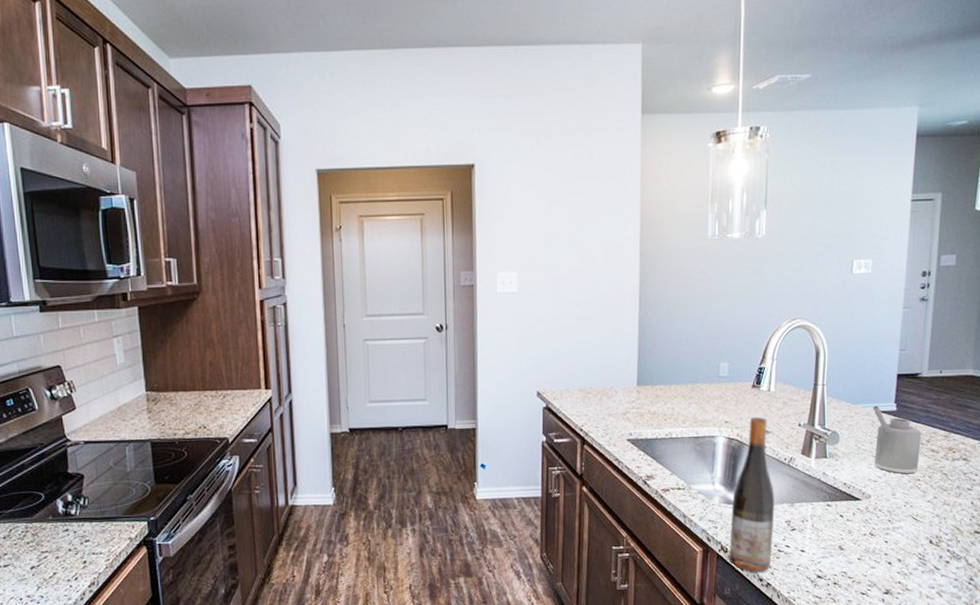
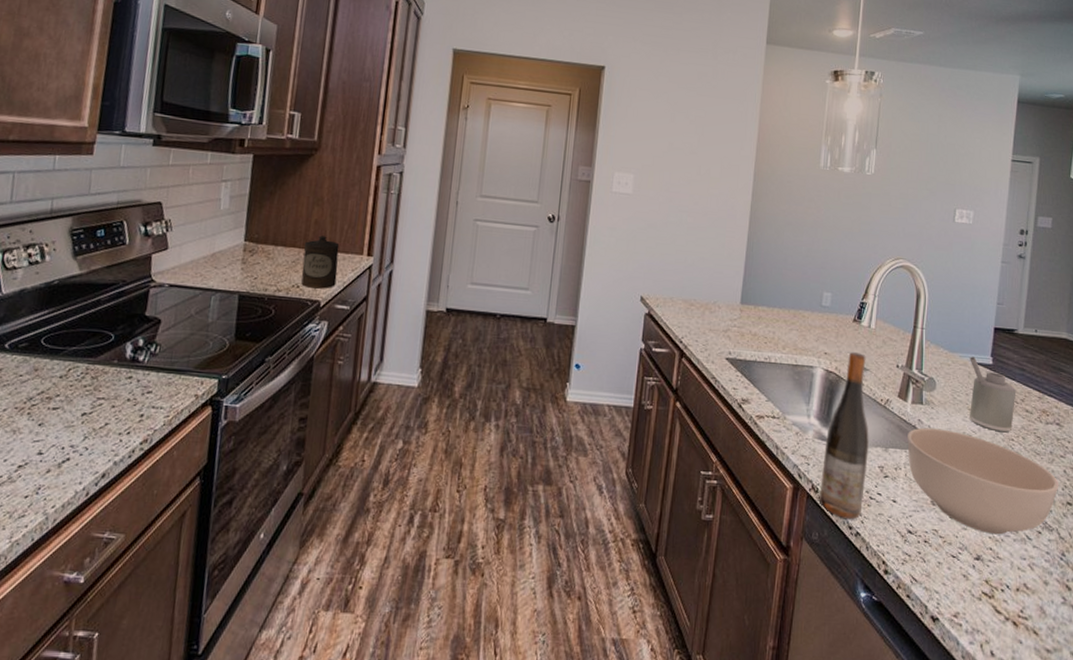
canister: none [203,376,240,427] -> present [301,235,340,289]
bowl: none [813,478,967,570] -> present [907,427,1059,535]

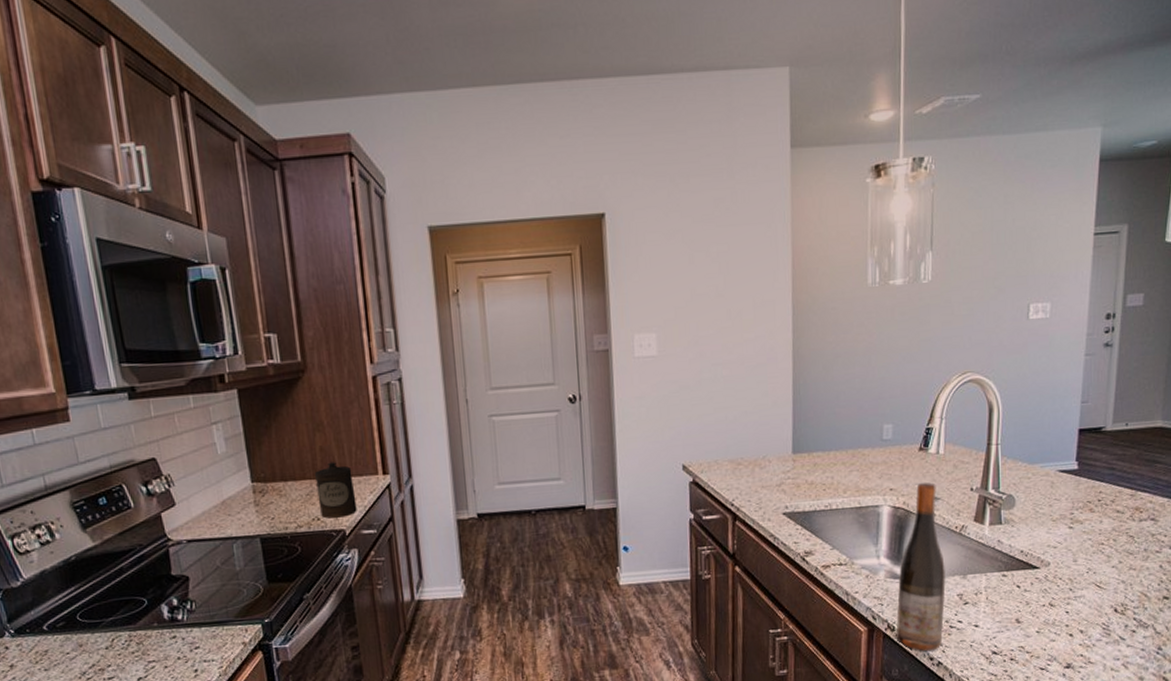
bowl: present [907,427,1059,535] -> none [987,545,1155,641]
soap dispenser: present [968,356,1017,433] -> none [1052,464,1106,539]

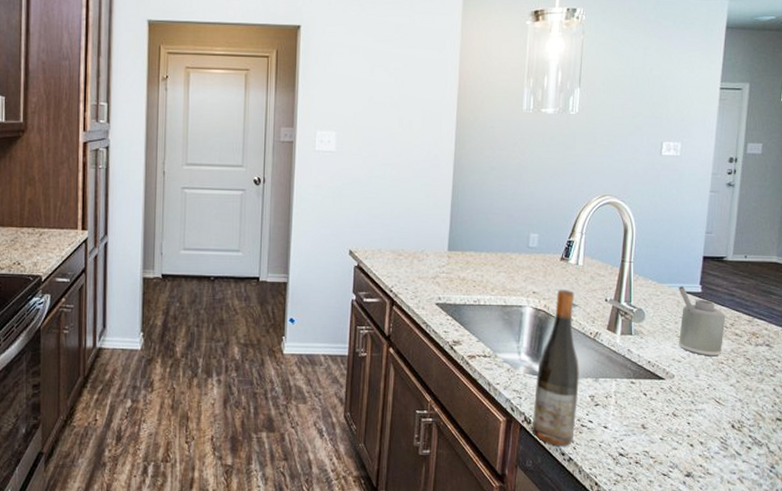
canister: present [314,462,357,519] -> none [20,214,55,264]
soap dispenser: none [1052,464,1106,539] -> present [678,286,726,357]

